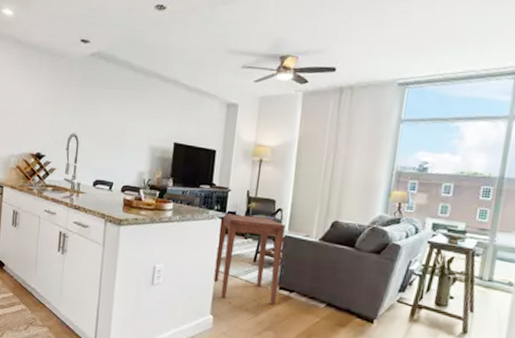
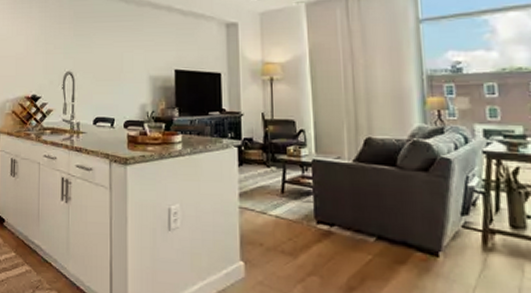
side table: present [213,213,285,304] -> none [237,141,315,242]

